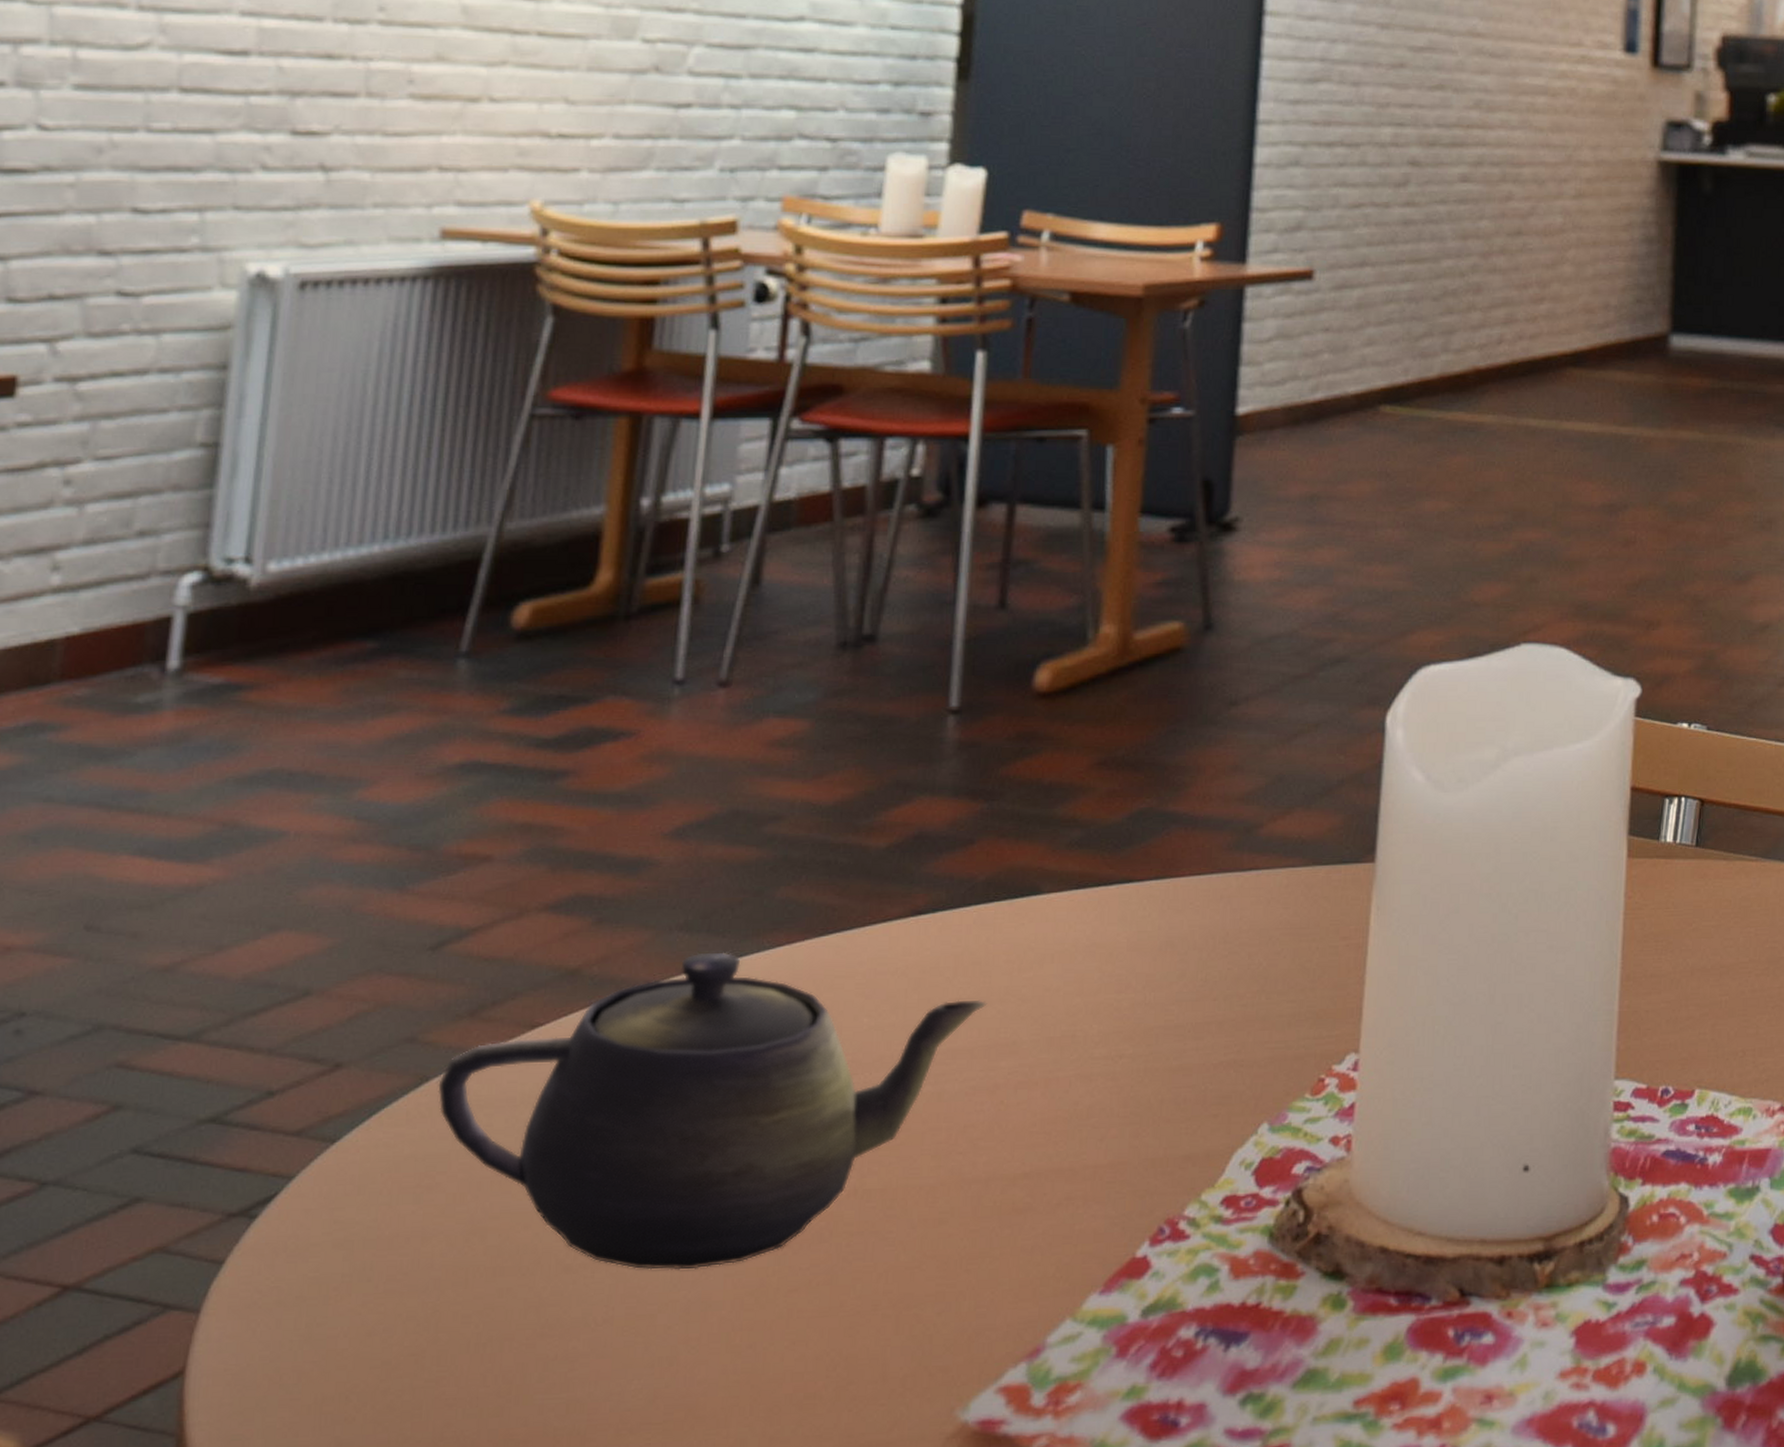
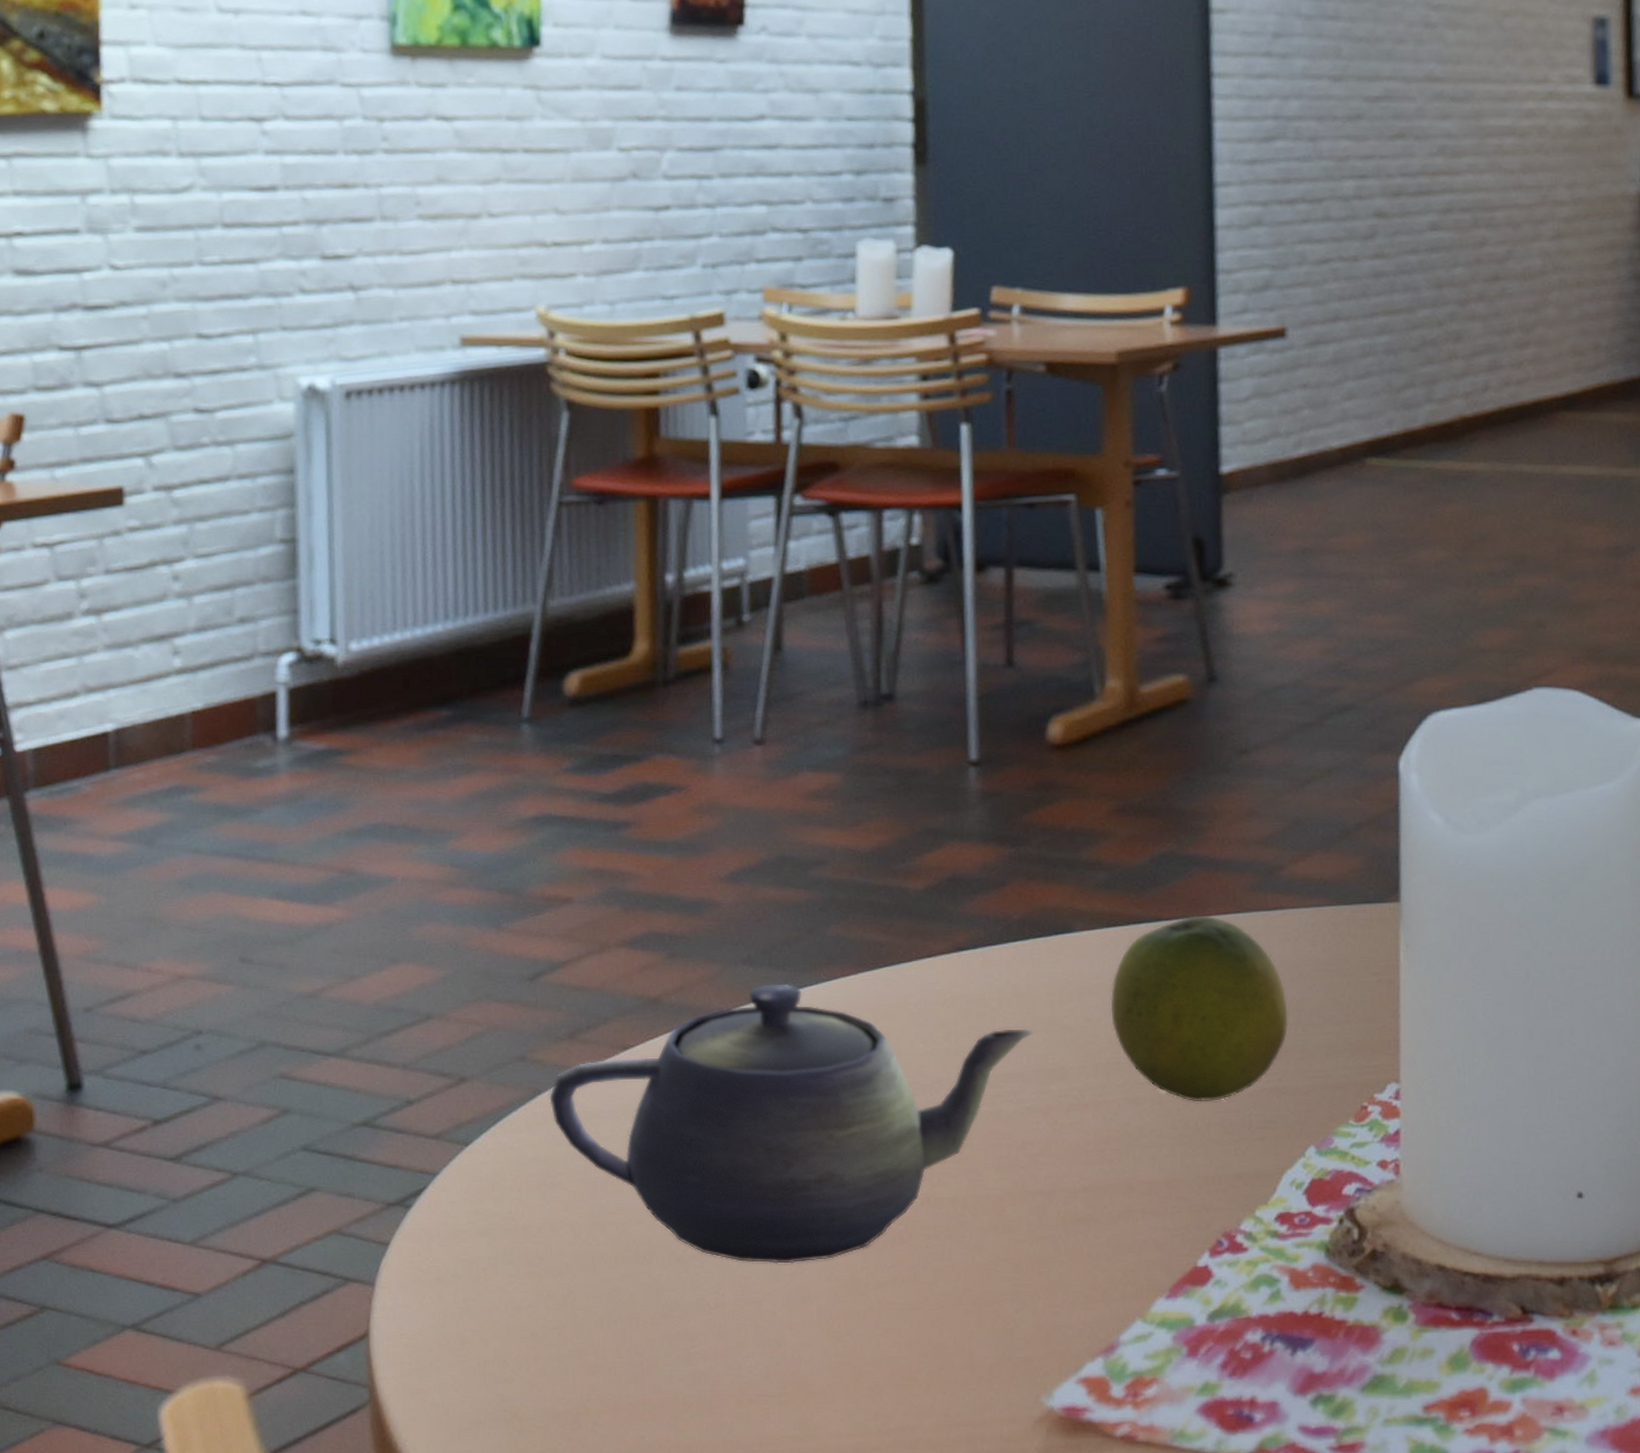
fruit: none [1071,876,1254,1078] -> present [1110,915,1289,1102]

